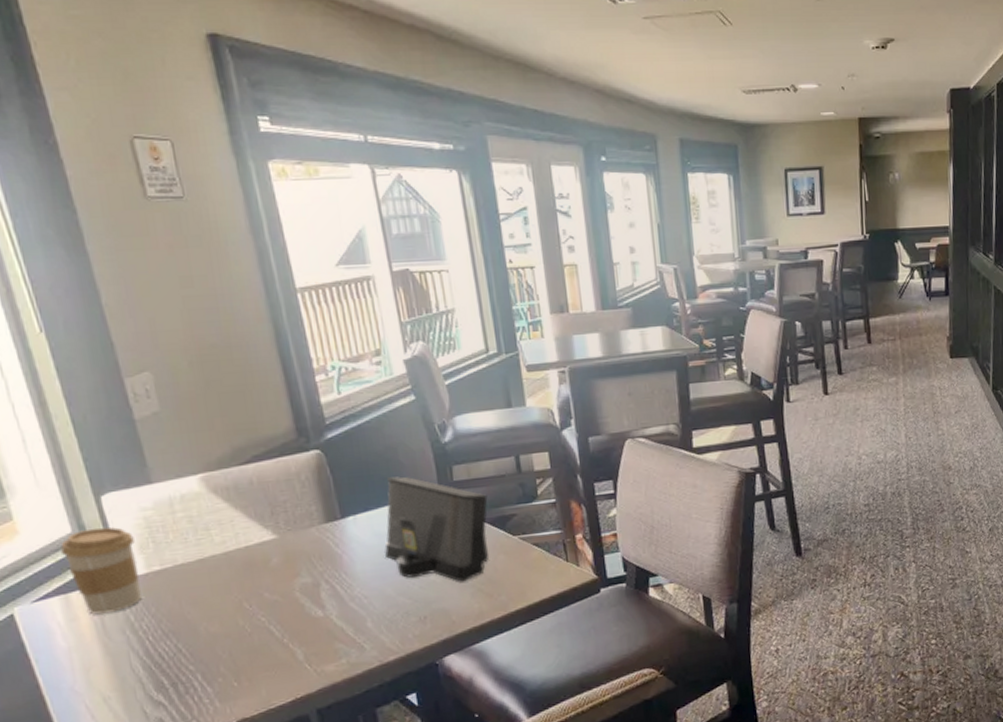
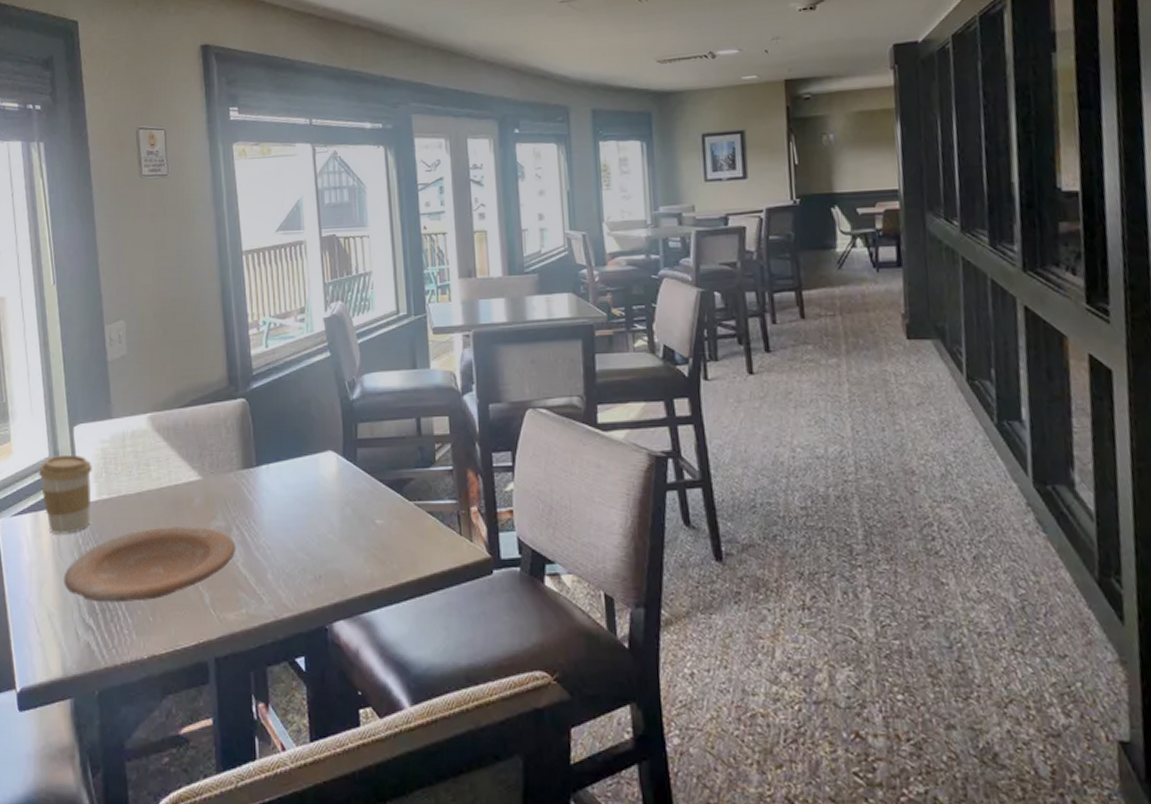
plate: none [116,585,328,678] -> present [63,525,236,603]
speaker: present [384,476,490,582] -> none [290,430,388,544]

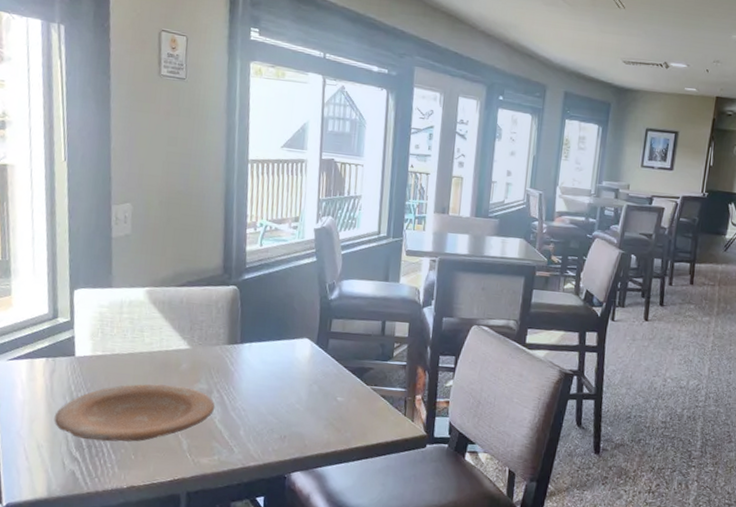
coffee cup: present [39,454,92,534] -> none [37,313,89,381]

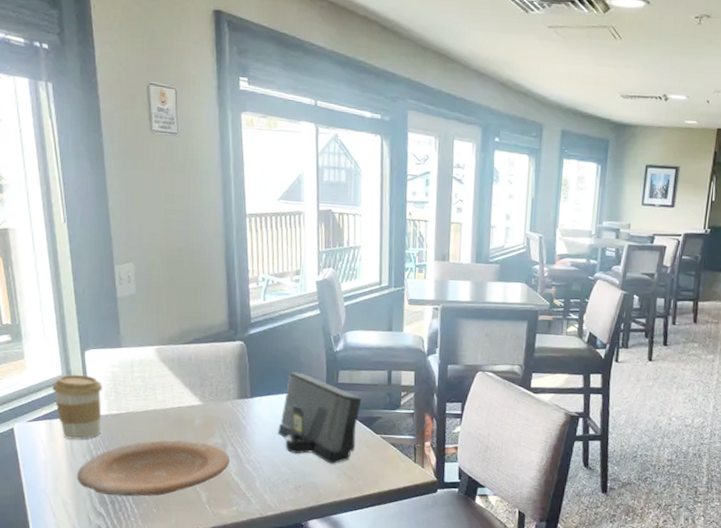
coffee cup: none [37,313,89,381] -> present [52,374,103,440]
speaker: none [266,318,354,415] -> present [278,372,362,464]

